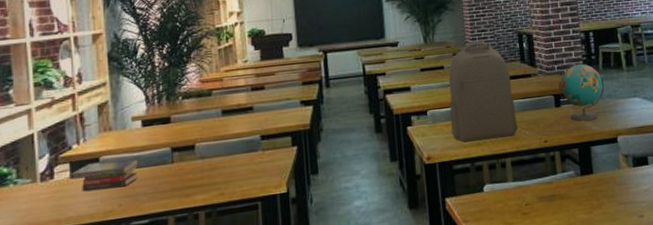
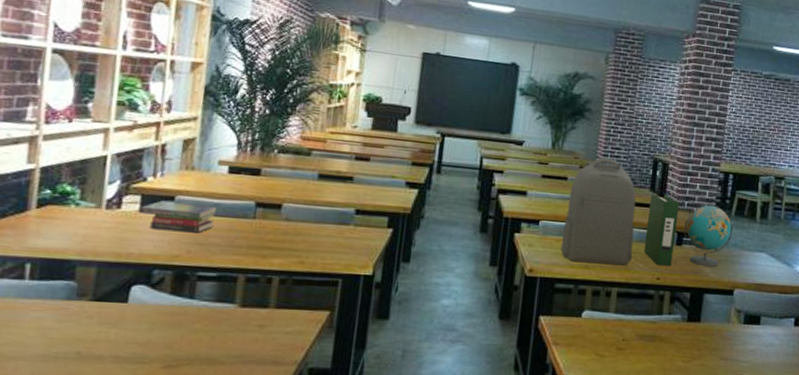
binder: none [522,63,555,129] -> present [644,193,680,266]

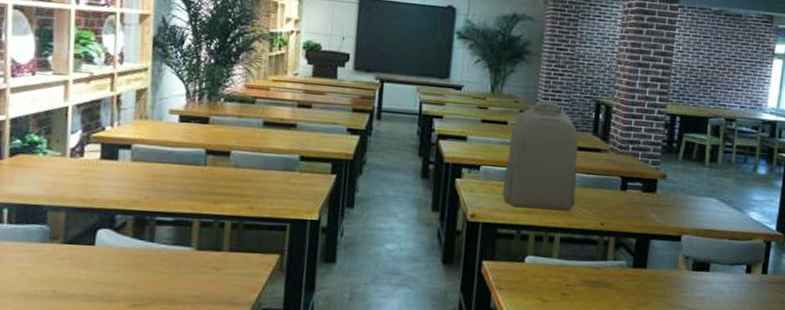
books: present [138,201,217,233] -> none [99,150,170,180]
binder: present [644,193,680,266] -> none [587,137,624,211]
globe: present [684,203,734,267] -> none [628,147,681,212]

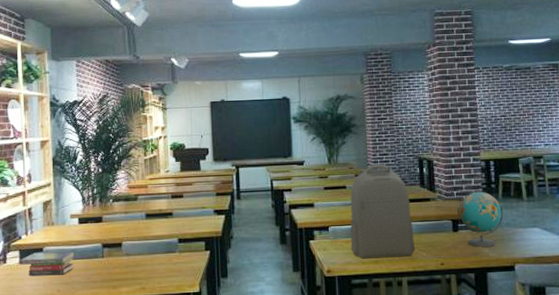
books: none [99,150,170,180] -> present [19,252,74,276]
globe: none [628,147,681,212] -> present [457,190,504,247]

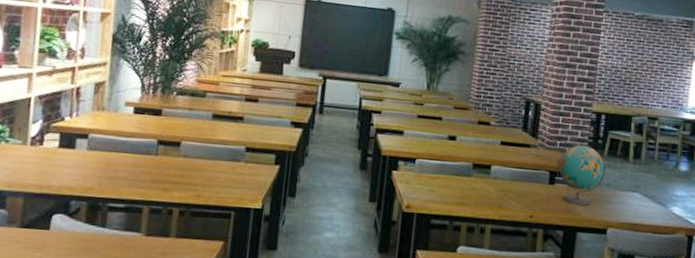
books: present [19,252,74,276] -> none [58,139,124,168]
backpack: present [350,164,415,259] -> none [436,98,509,204]

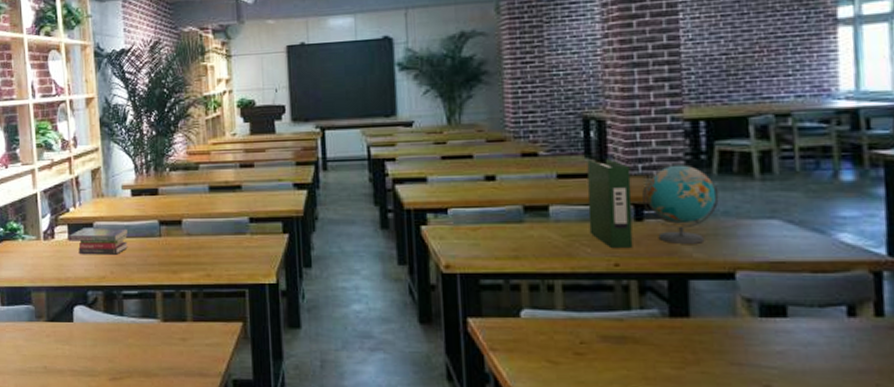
books: none [58,139,124,168] -> present [68,228,128,255]
binder: none [517,133,552,204] -> present [587,159,633,247]

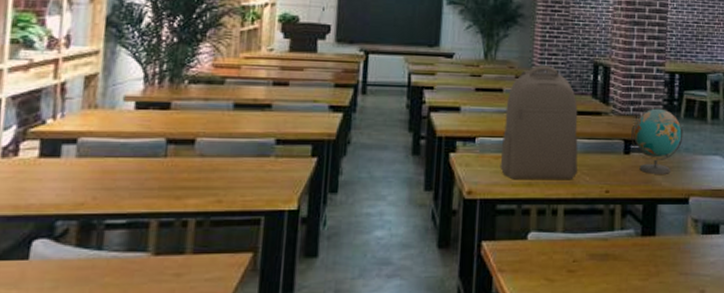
books: present [68,228,128,255] -> none [38,145,124,177]
backpack: none [478,125,574,253] -> present [500,65,578,180]
binder: present [587,159,633,247] -> none [589,99,624,176]

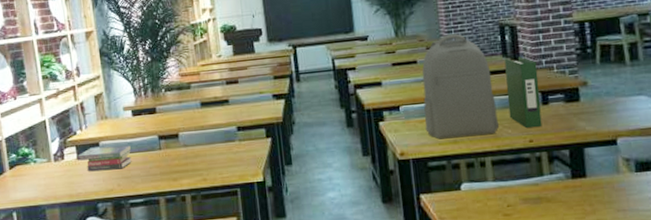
books: none [38,145,124,177] -> present [76,145,132,172]
binder: none [589,99,624,176] -> present [504,57,542,128]
globe: present [631,107,684,174] -> none [546,56,602,121]

